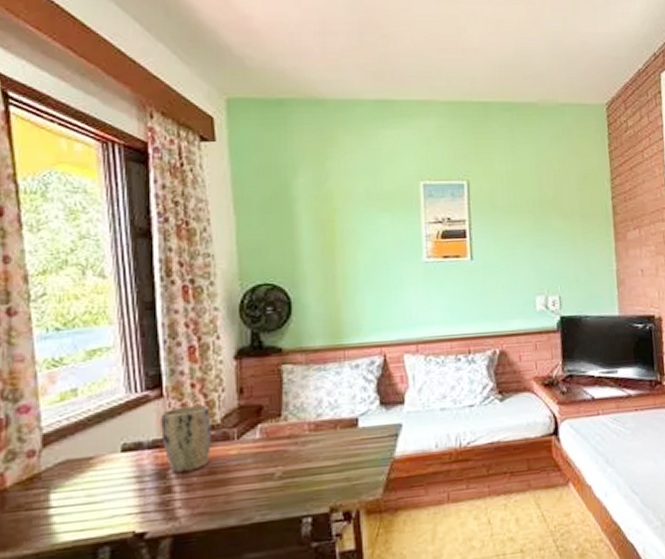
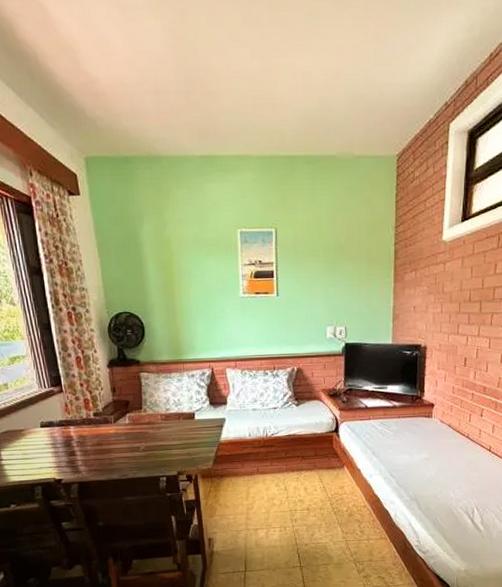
plant pot: present [161,405,211,472] -> none [63,398,98,443]

